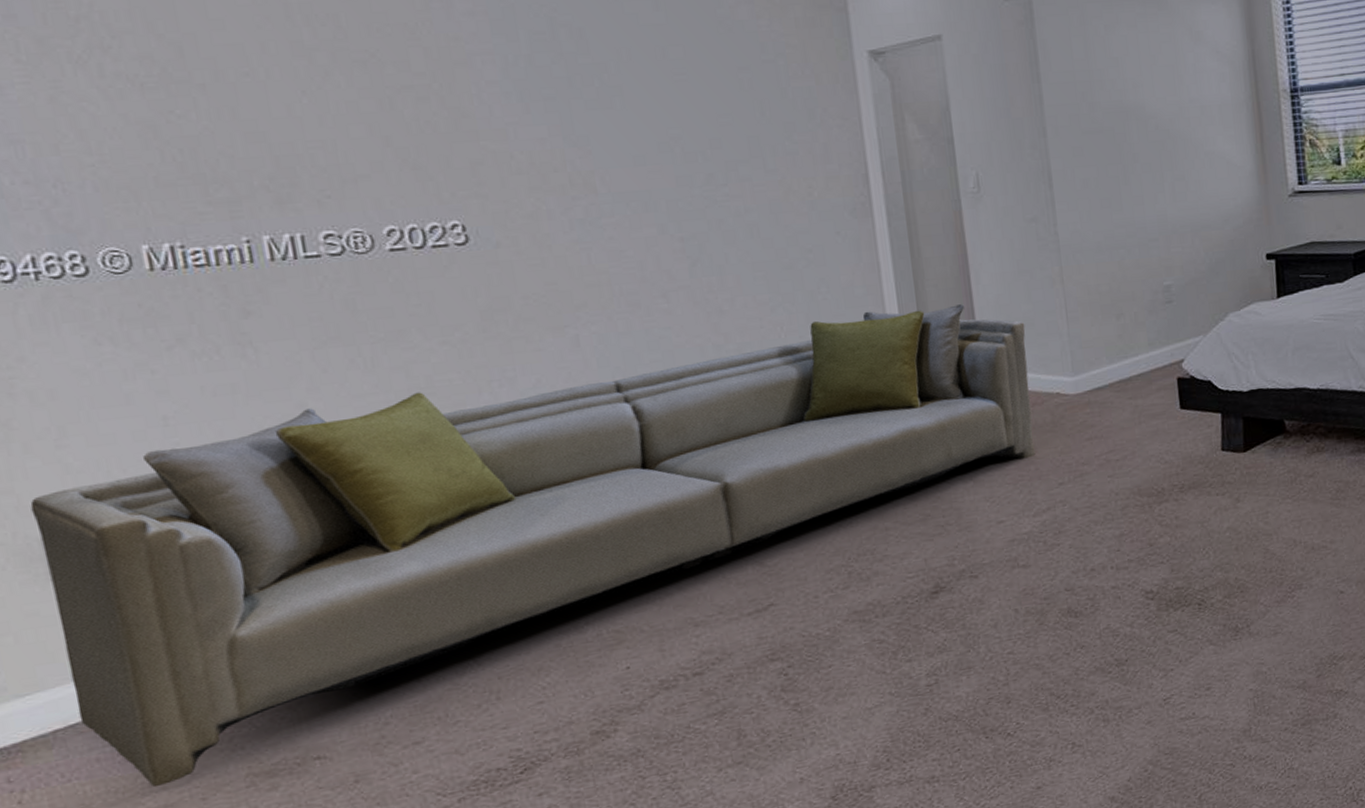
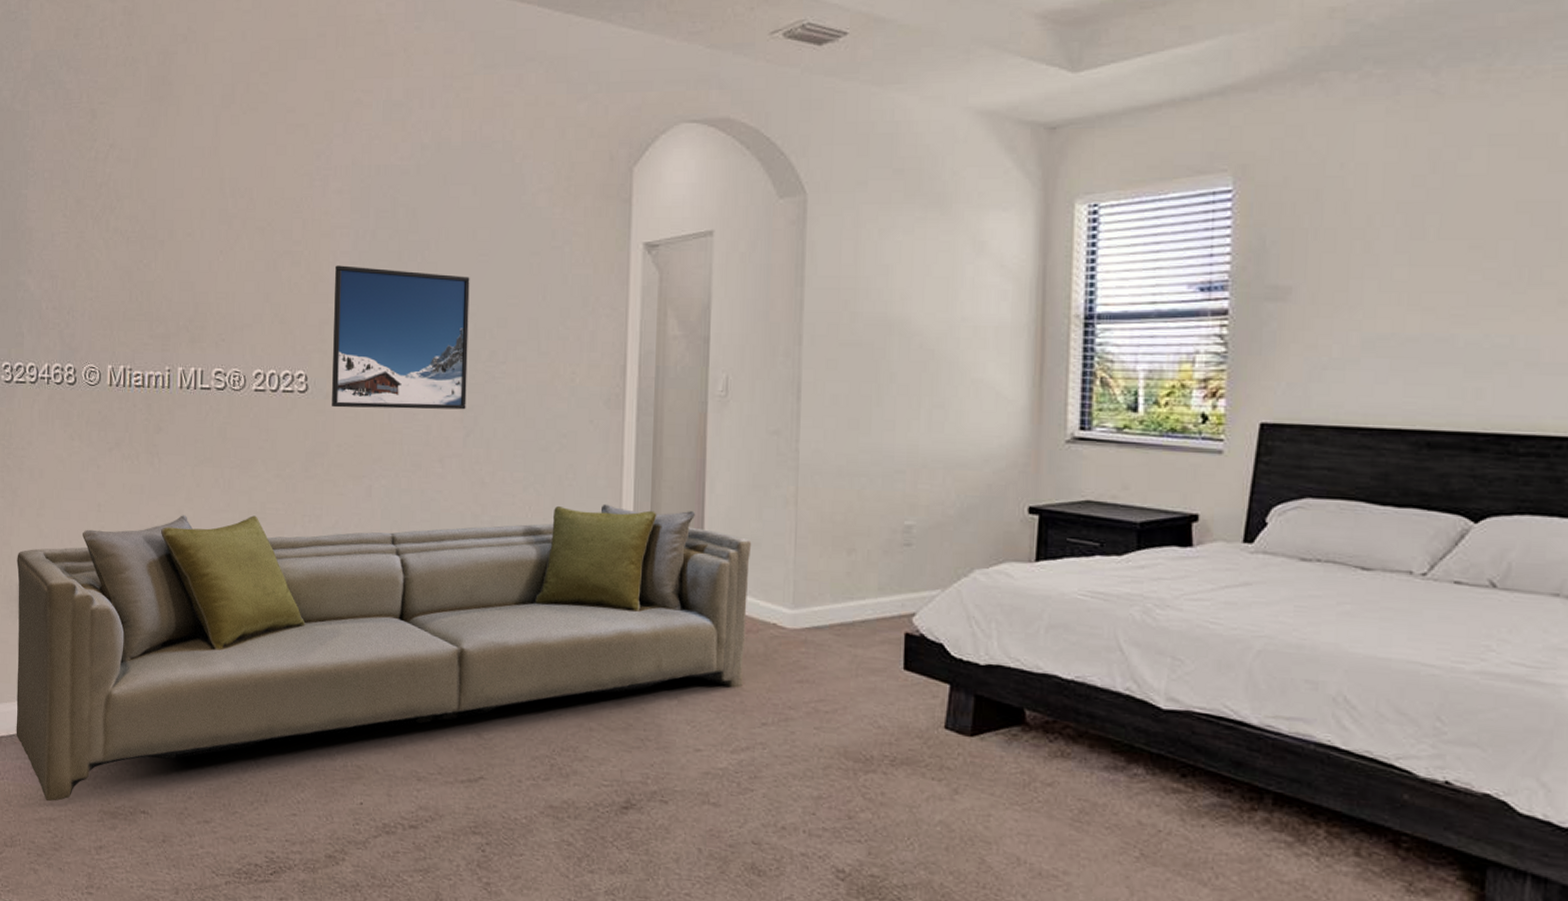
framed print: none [482,96,687,257] -> present [332,265,470,410]

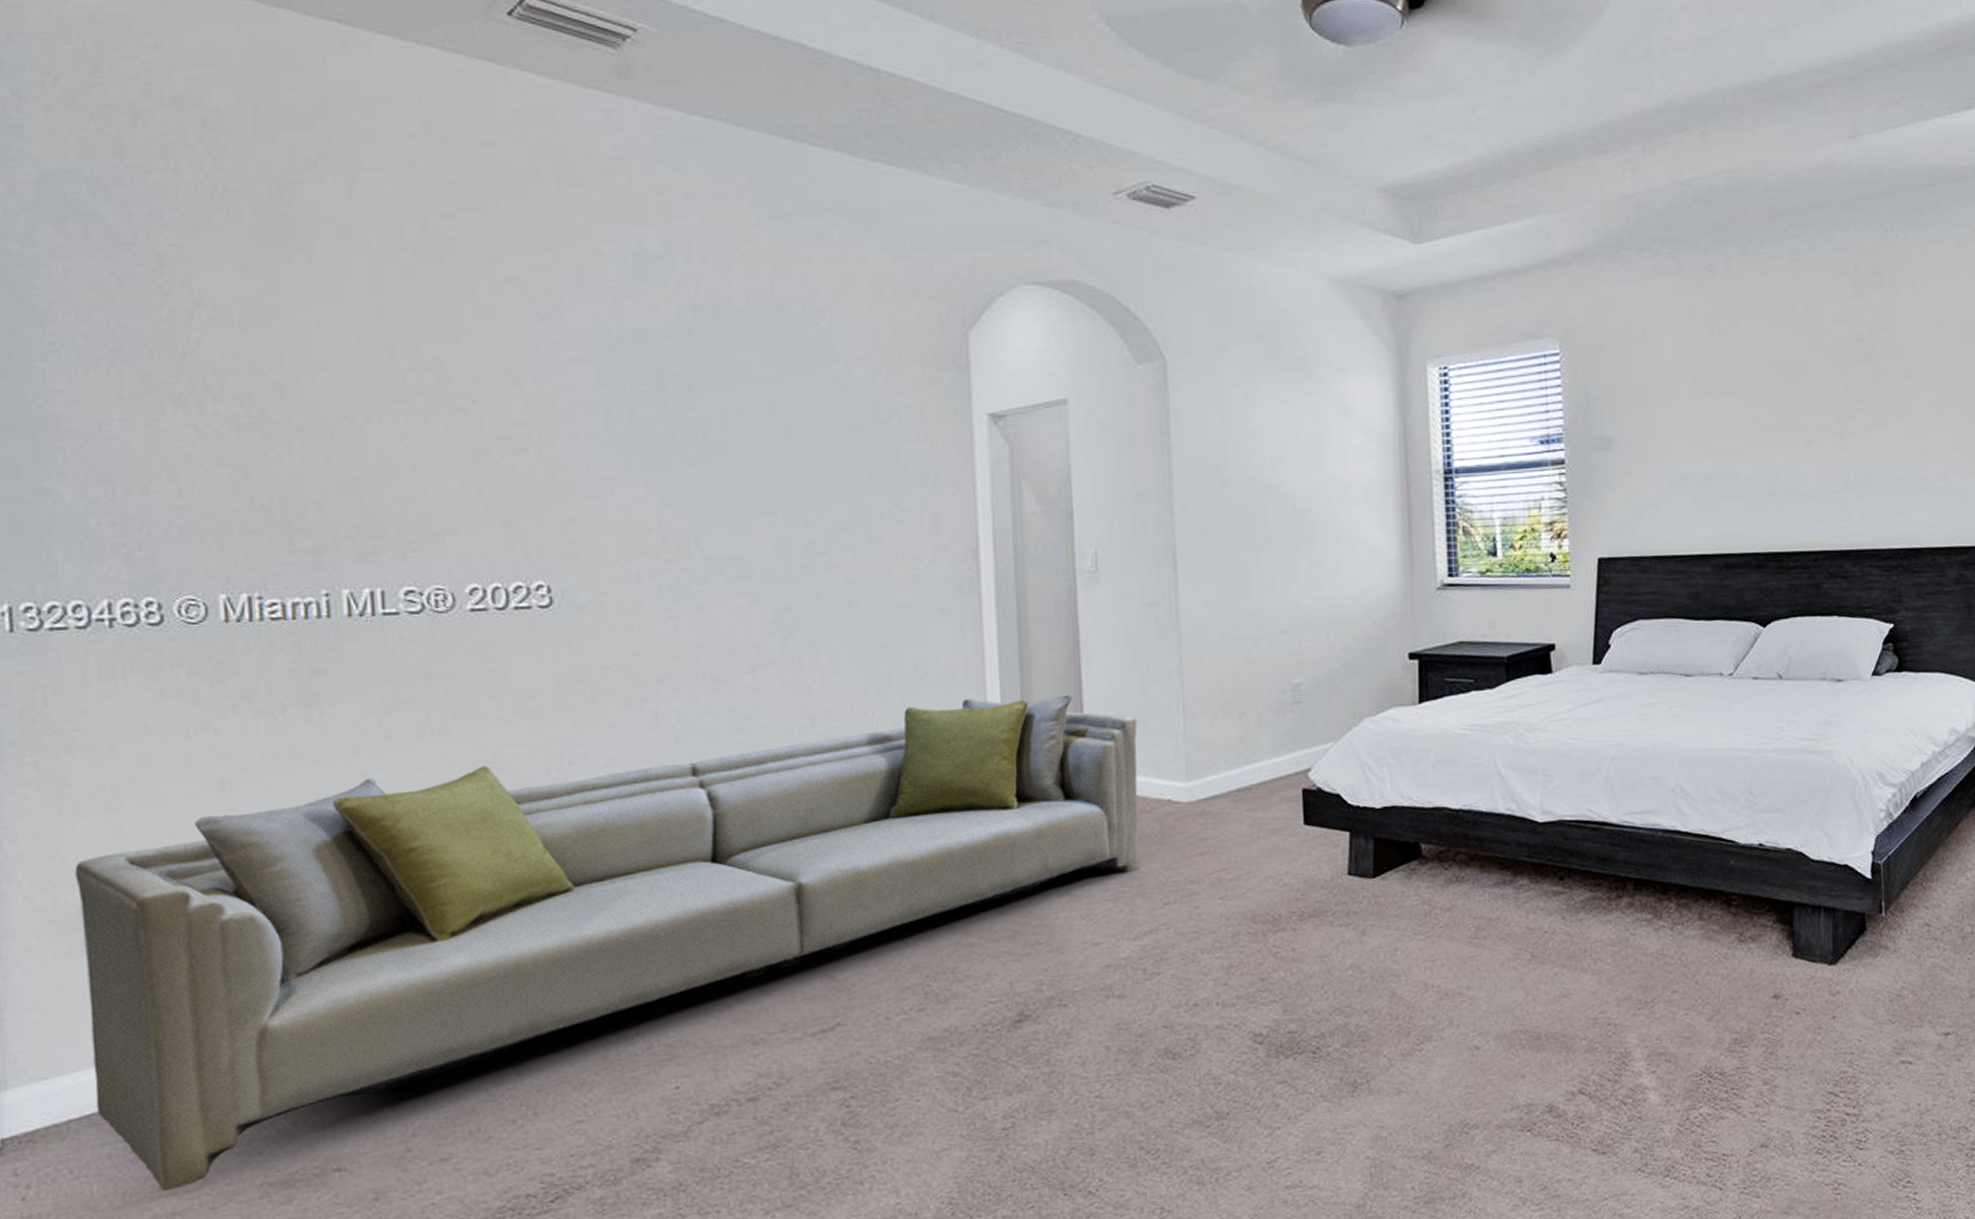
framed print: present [332,265,470,410] -> none [581,450,781,622]

